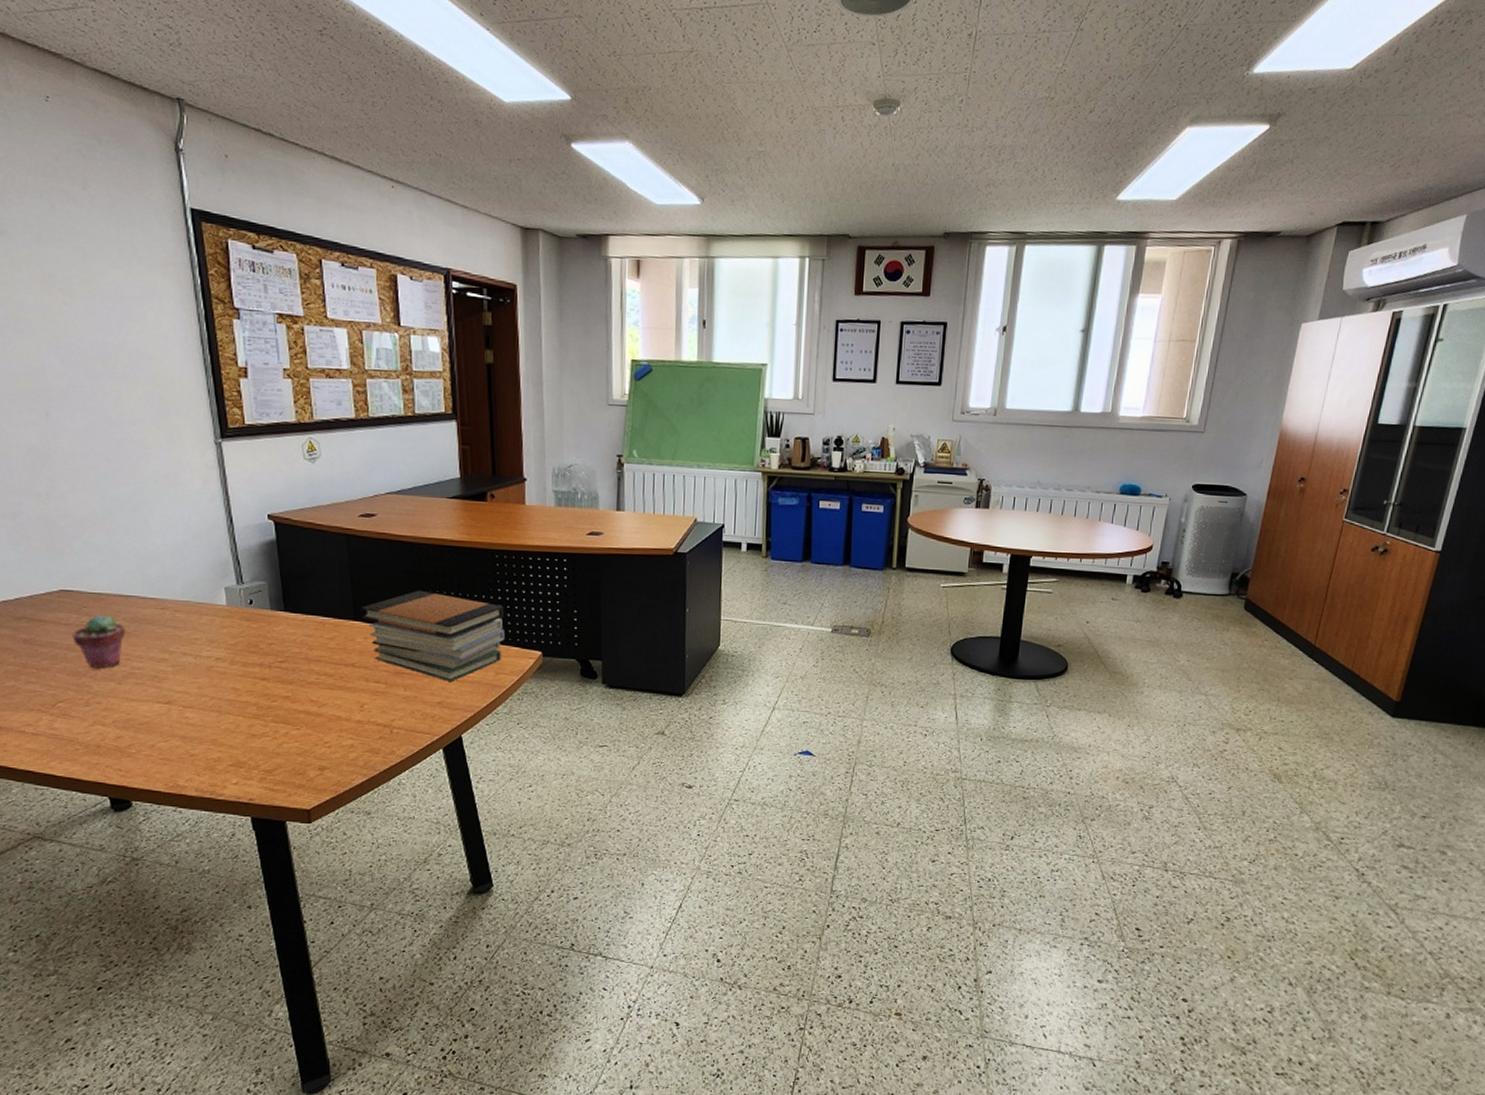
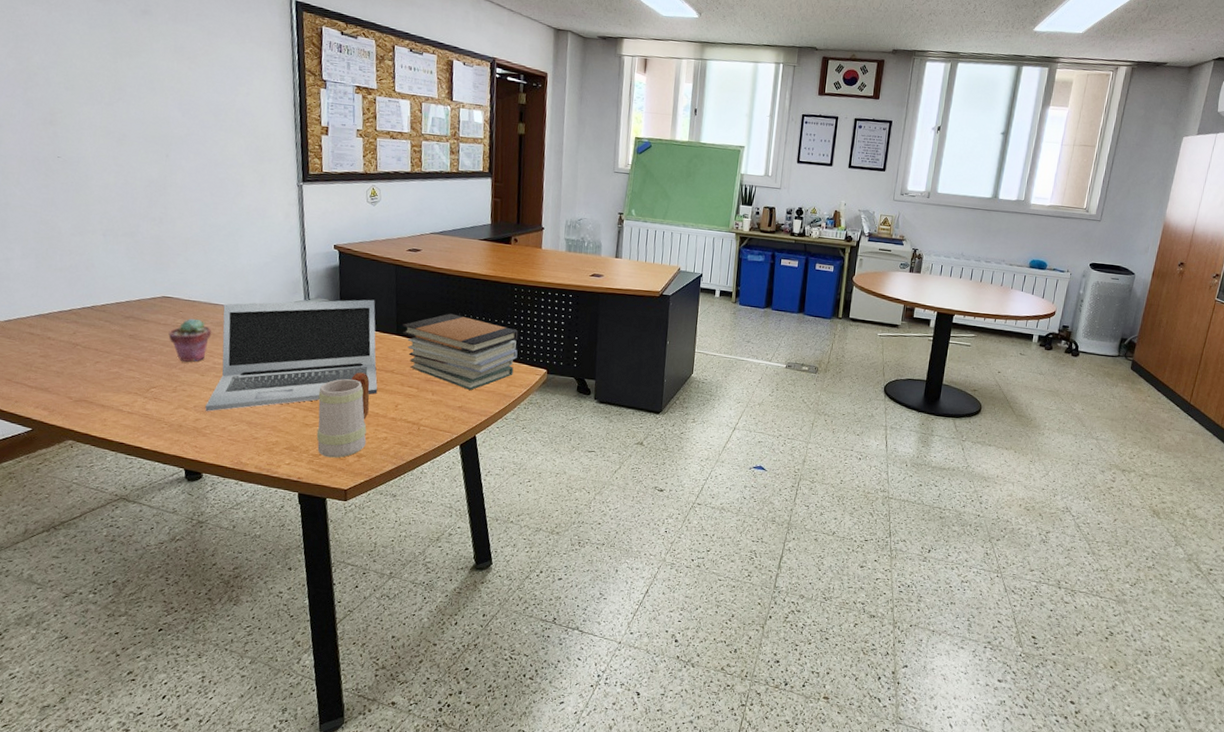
laptop: none [127,579,337,726] -> present [205,299,378,411]
mug: none [265,668,329,773] -> present [316,372,370,458]

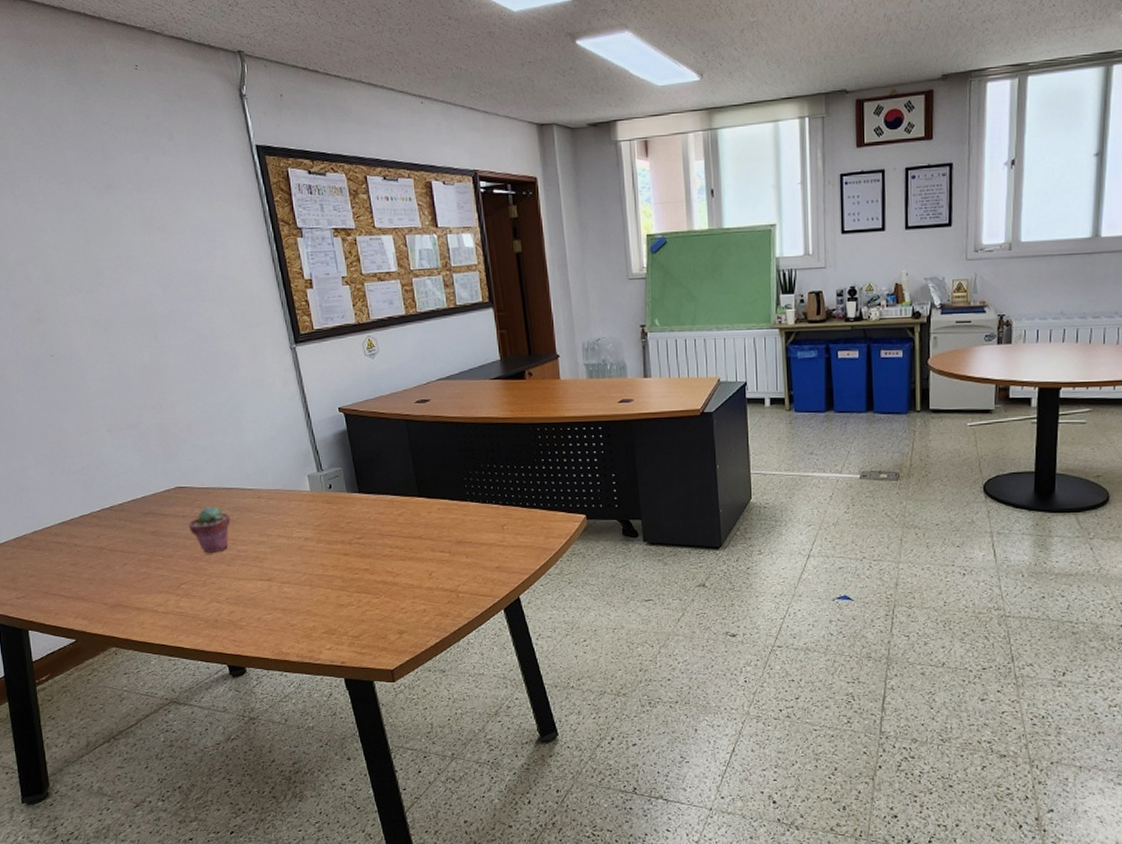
laptop: present [205,299,378,411] -> none [237,461,409,602]
mug: present [316,372,370,458] -> none [348,542,406,638]
book stack: present [402,313,519,390] -> none [423,465,551,547]

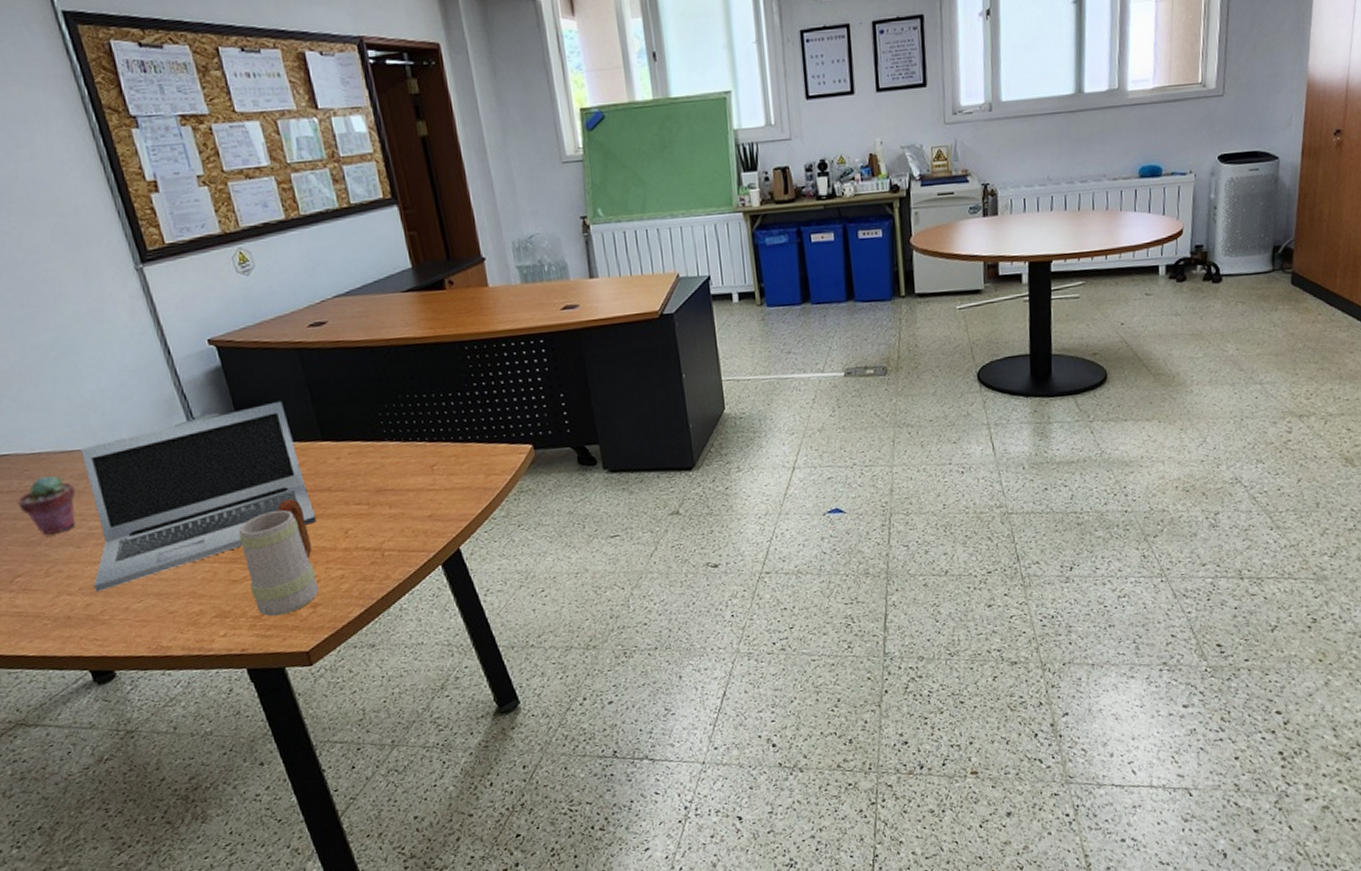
laptop: none [237,461,409,602] -> present [80,401,317,592]
mug: none [348,542,406,638] -> present [239,498,319,617]

